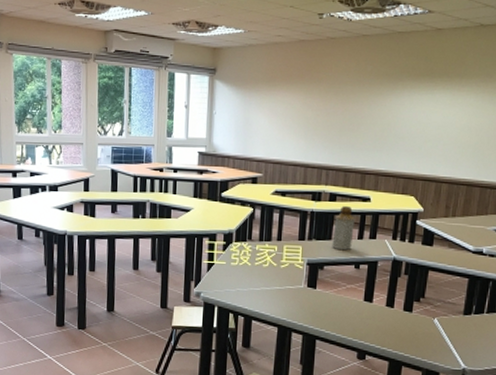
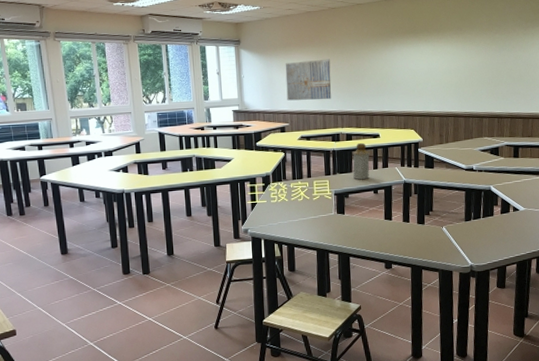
wall art: none [263,100,321,150] -> present [285,59,331,101]

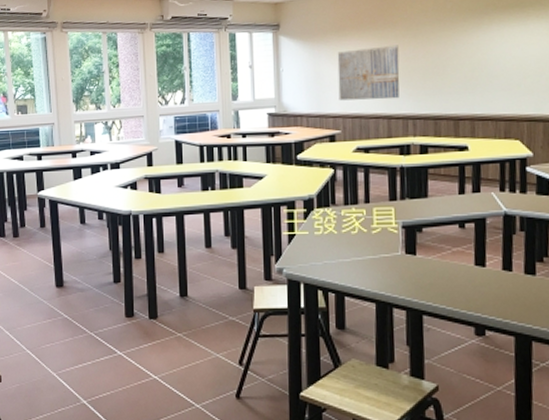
bottle: present [353,142,370,179] -> none [428,157,453,207]

